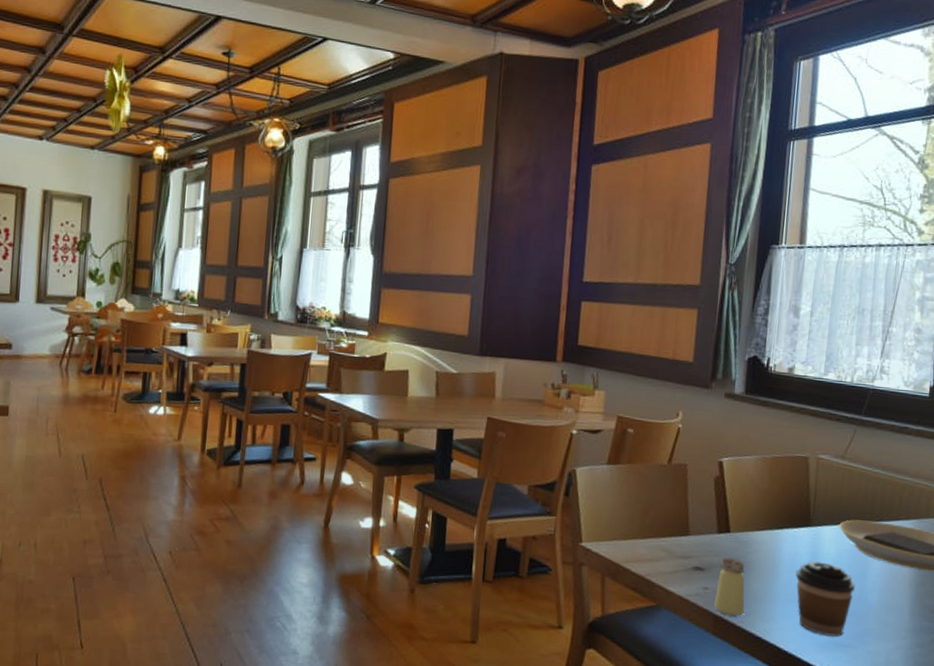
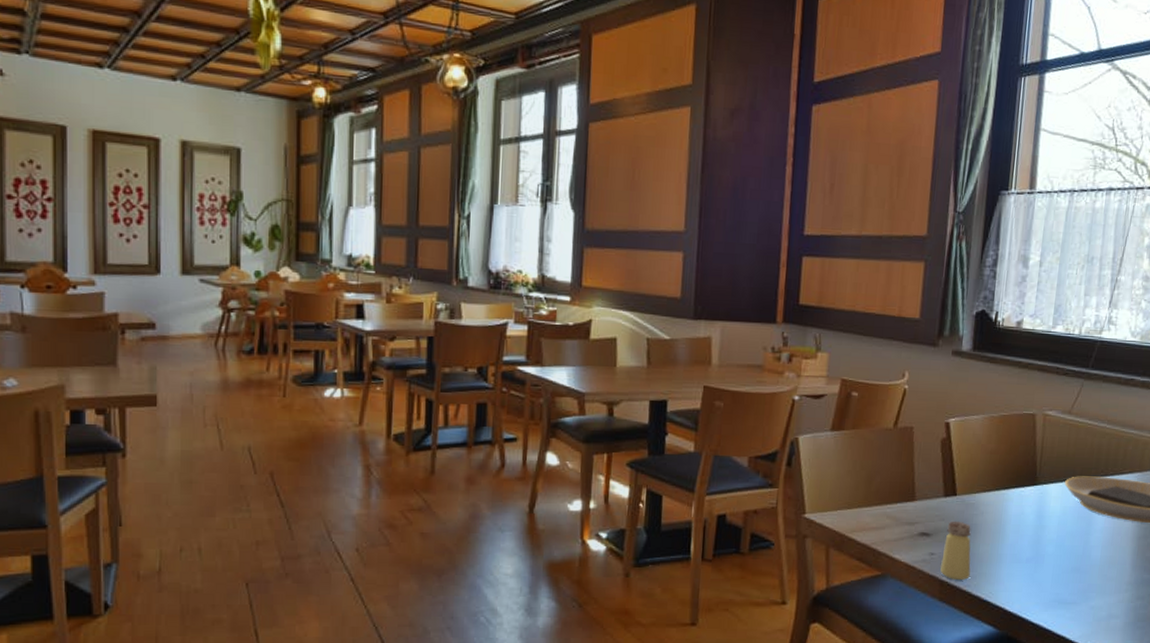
coffee cup: present [796,560,856,637] -> none [1021,519,1080,595]

